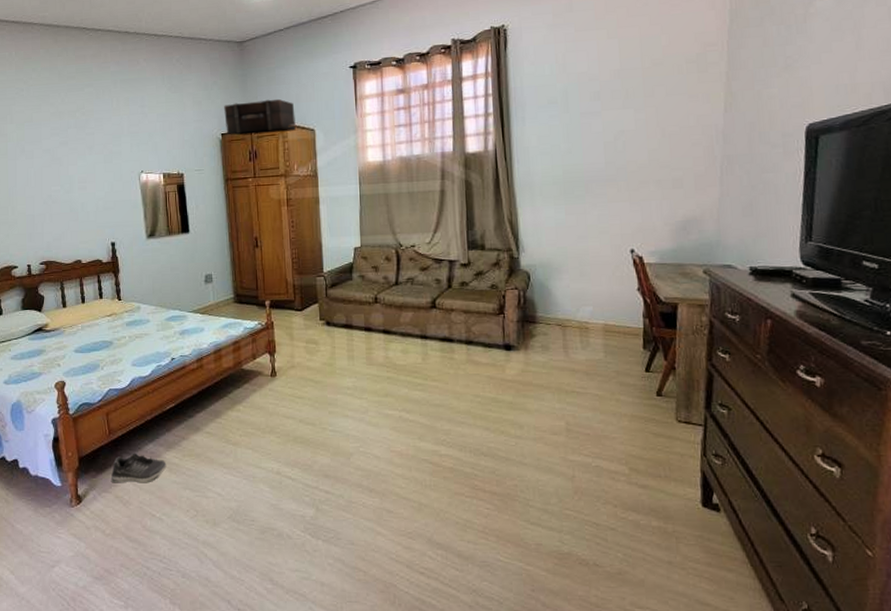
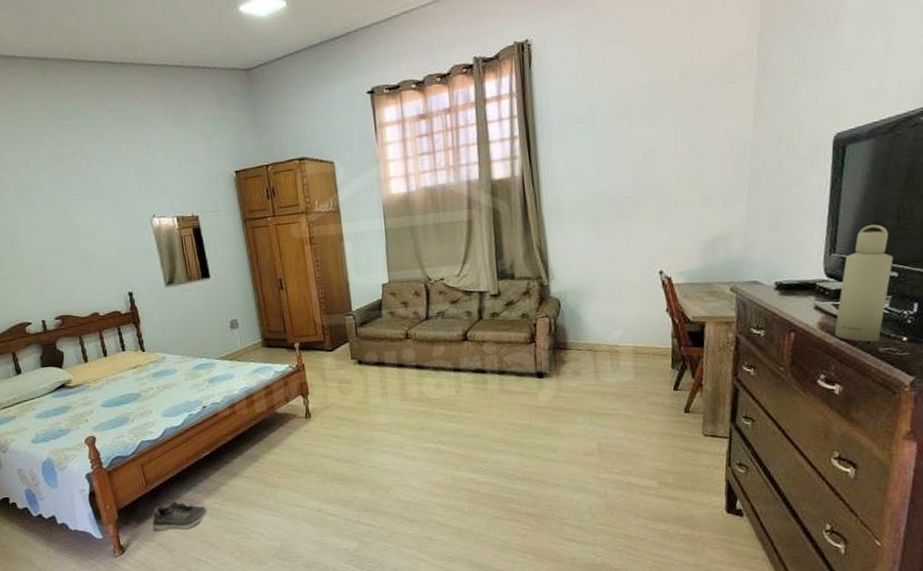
suitcase: present [224,98,296,136] -> none [235,130,314,172]
bottle: none [813,215,873,334] -> present [834,224,893,343]

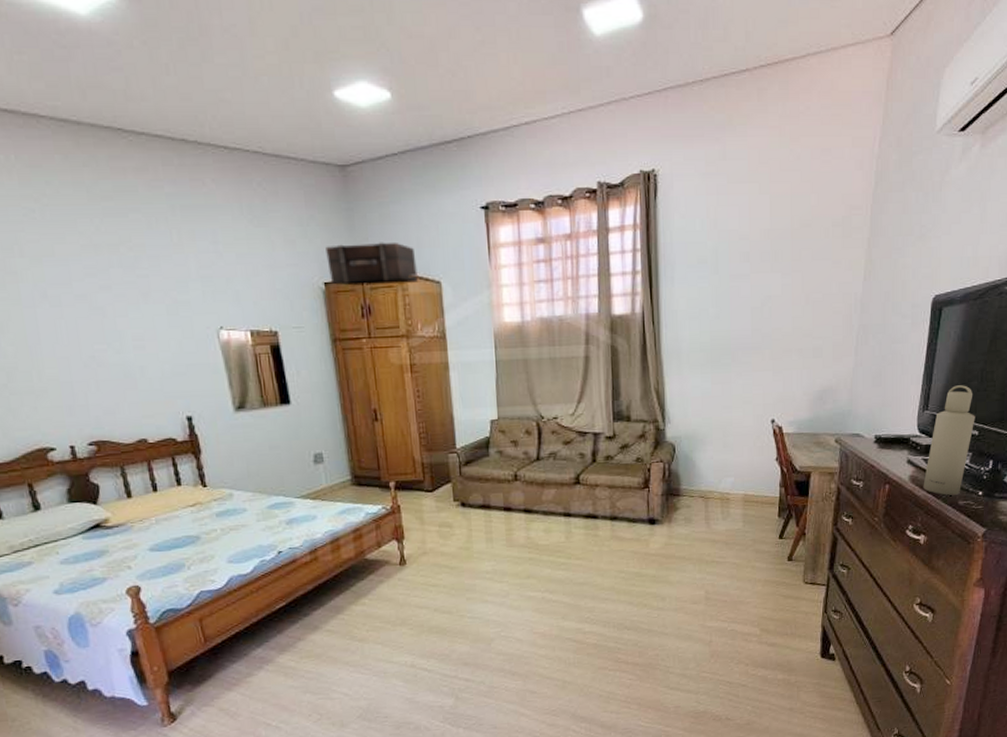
athletic shoe: present [152,501,208,532] -> none [211,660,281,695]
suitcase: none [235,130,314,172] -> present [325,241,418,286]

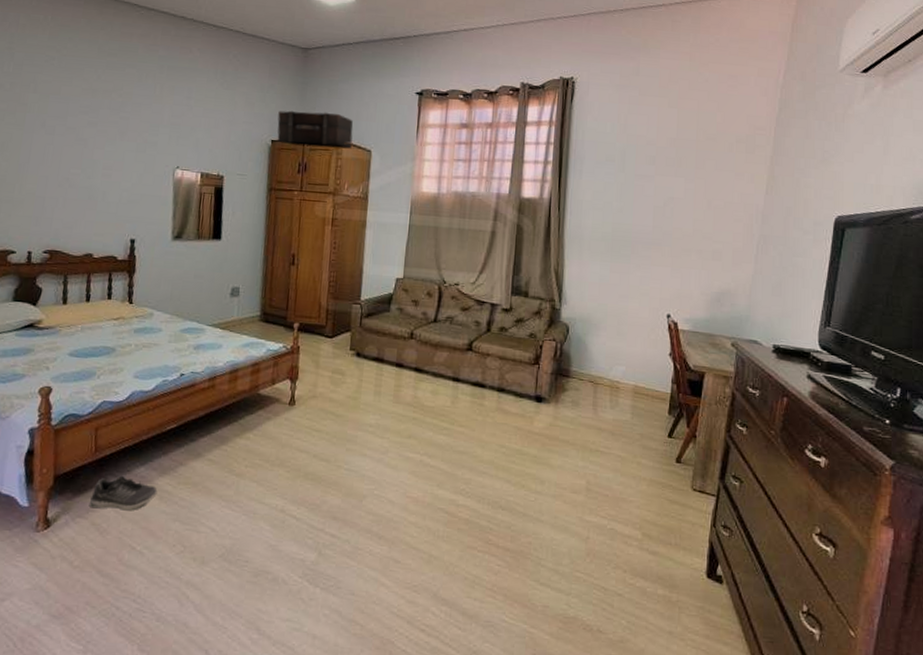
athletic shoe: none [211,660,281,695] -> present [88,475,158,511]
bottle: present [923,385,975,496] -> none [824,306,881,420]

